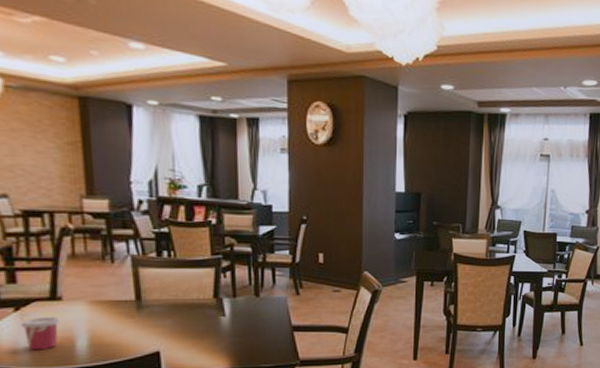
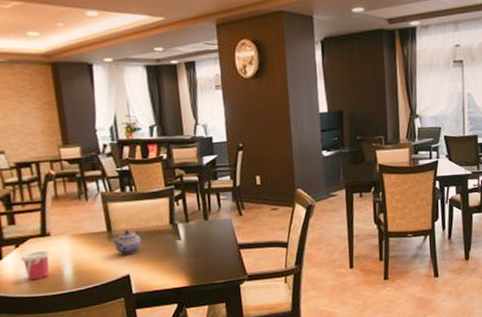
teapot: none [142,300,180,329] -> present [113,230,143,255]

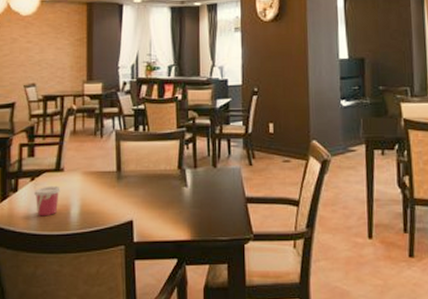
teapot: present [113,230,143,255] -> none [121,171,150,199]

